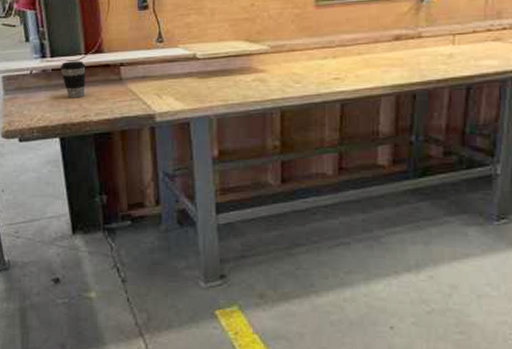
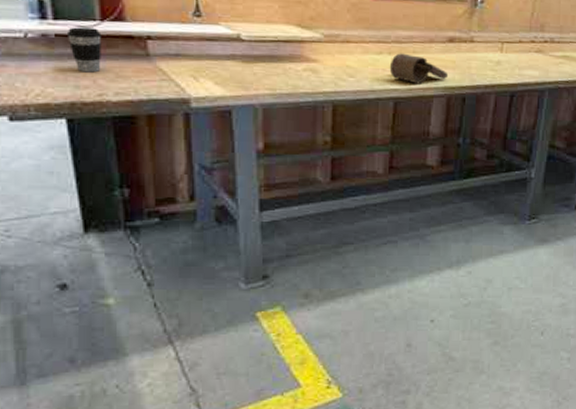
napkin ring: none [334,56,397,85] -> present [389,53,449,84]

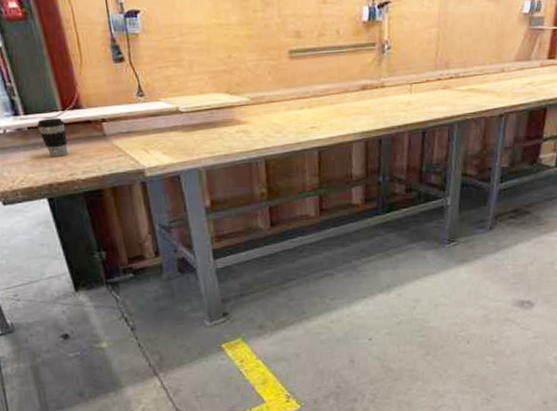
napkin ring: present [389,53,449,84] -> none [310,105,365,133]

